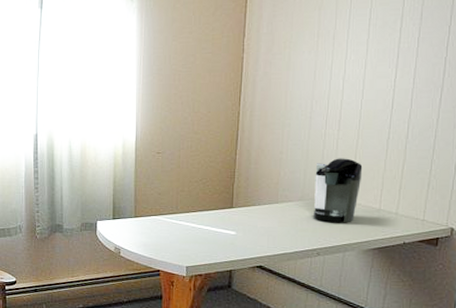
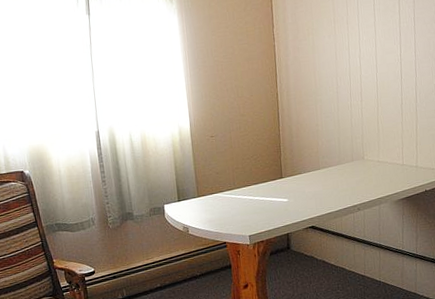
coffee maker: present [313,158,363,223] -> none [347,124,386,181]

